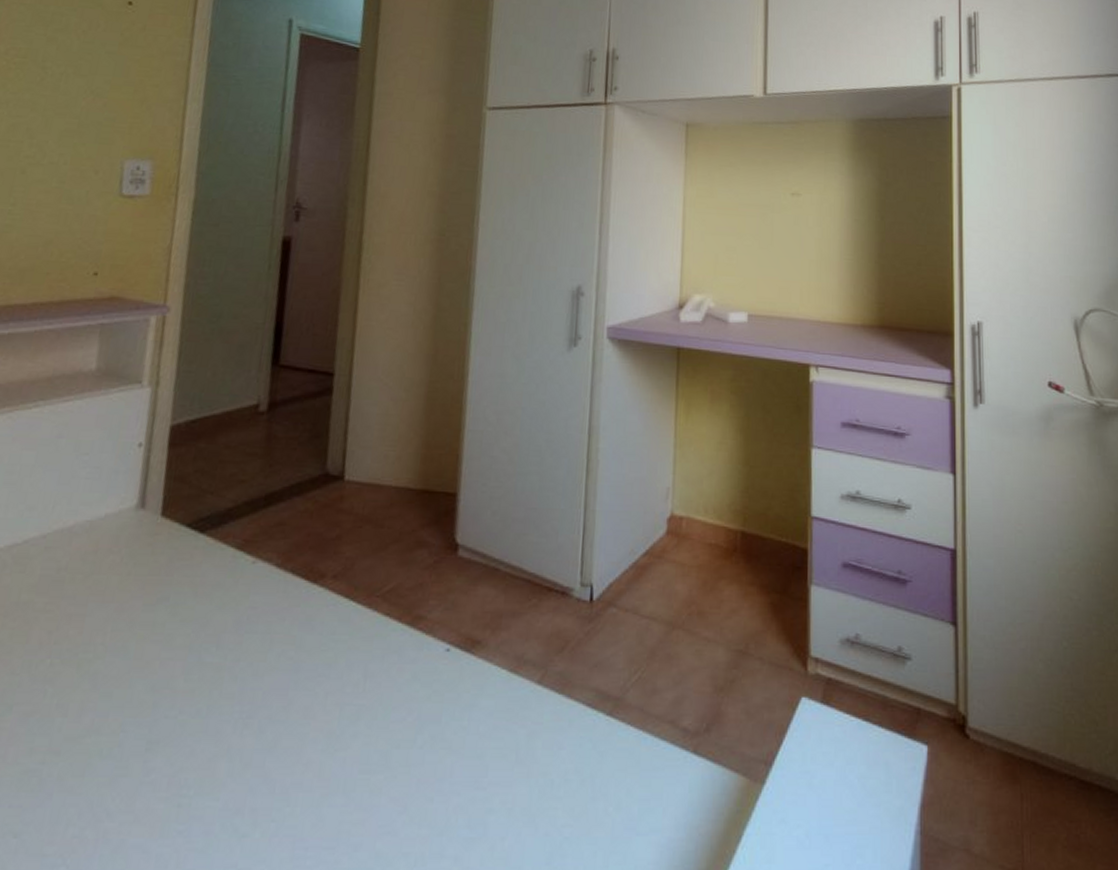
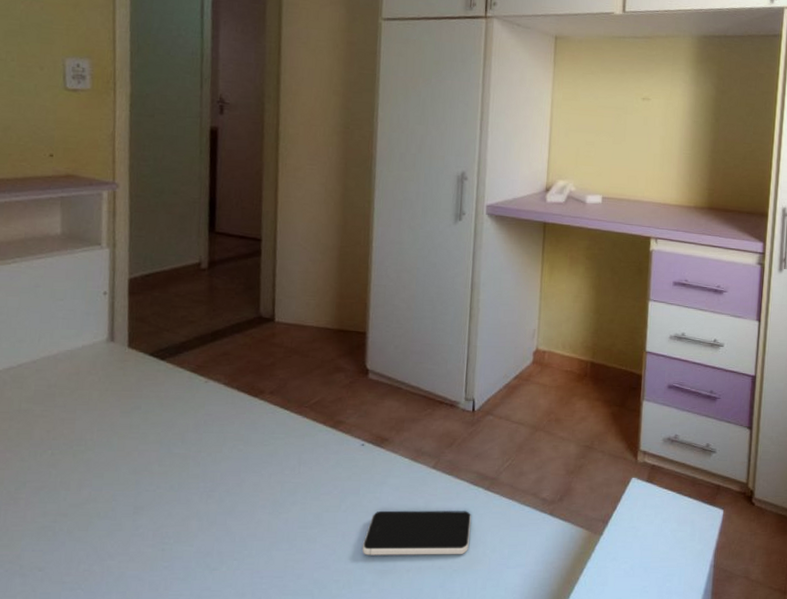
smartphone: none [441,746,589,815] -> present [362,510,472,556]

